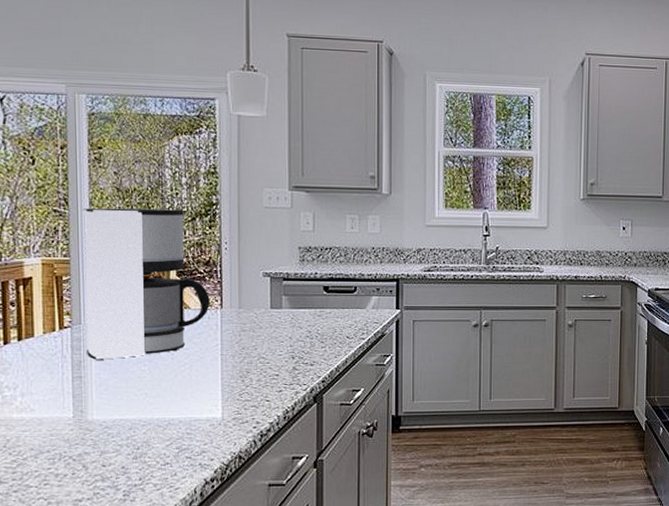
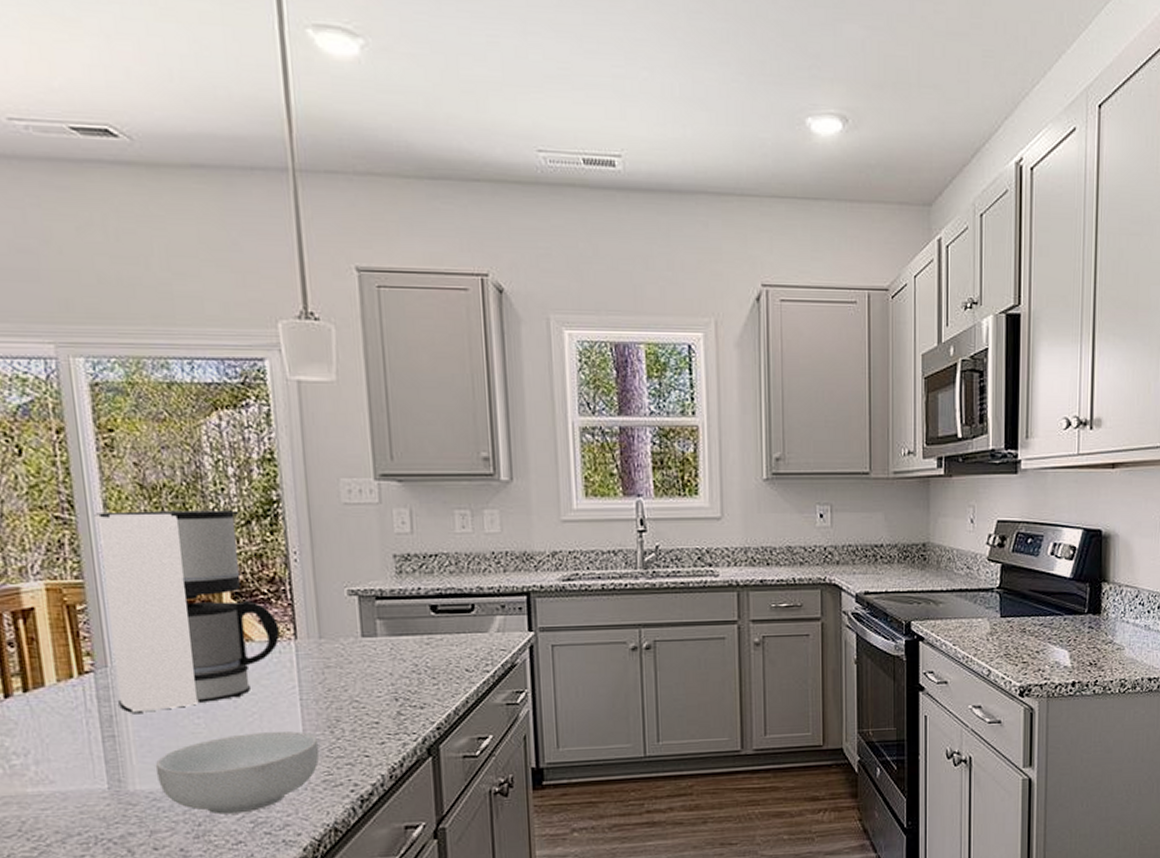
cereal bowl: none [109,379,232,441] -> present [155,731,320,815]

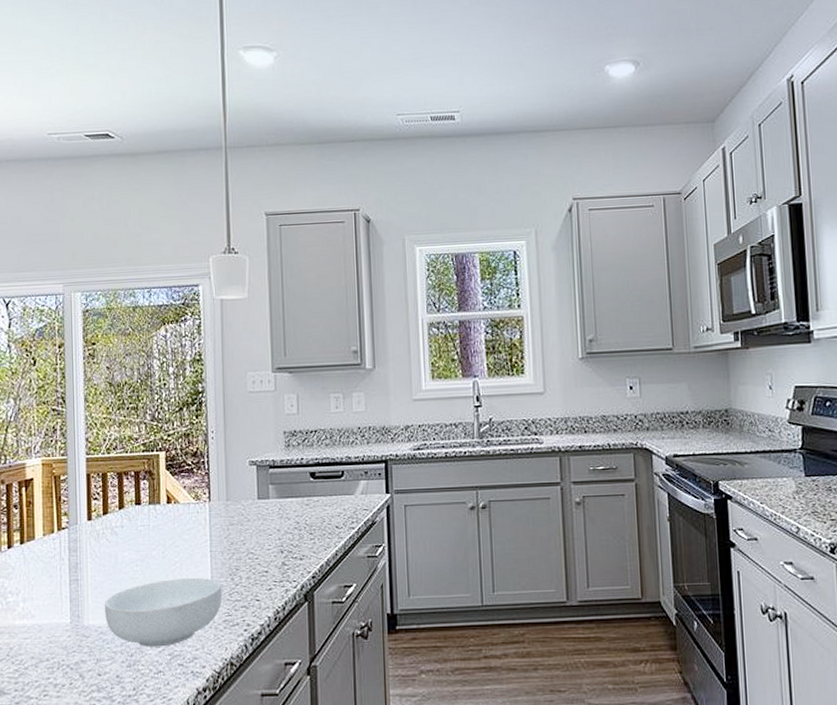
coffee maker: present [94,510,280,714] -> none [78,400,198,562]

